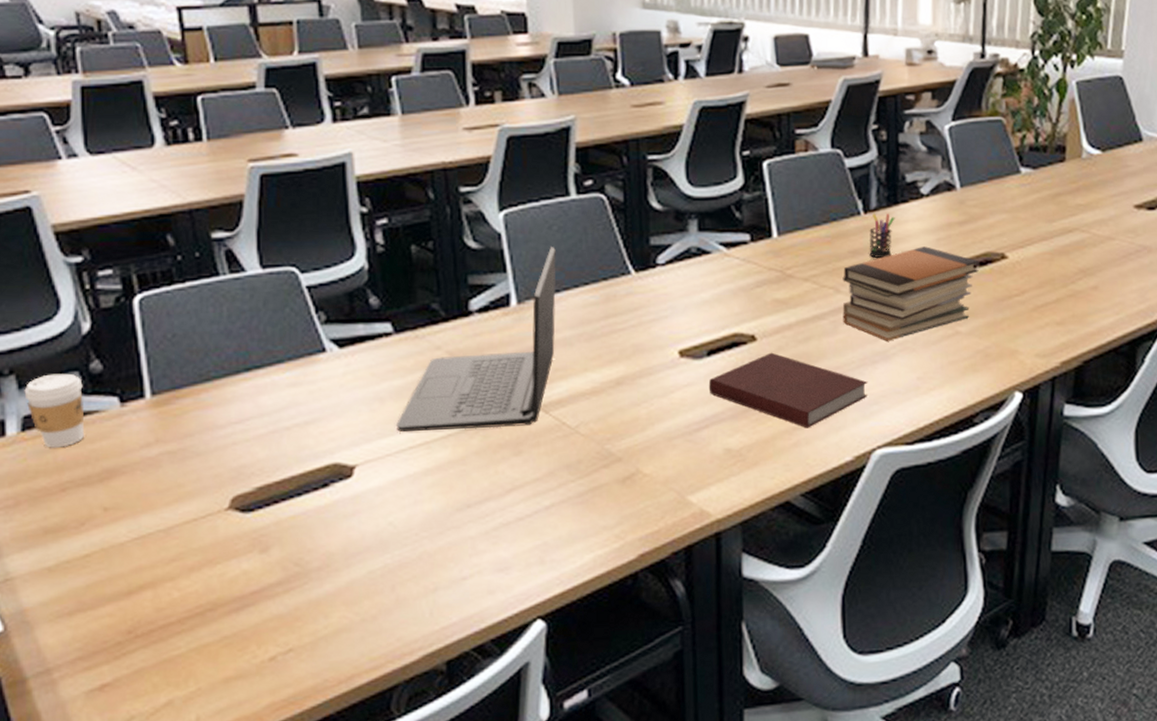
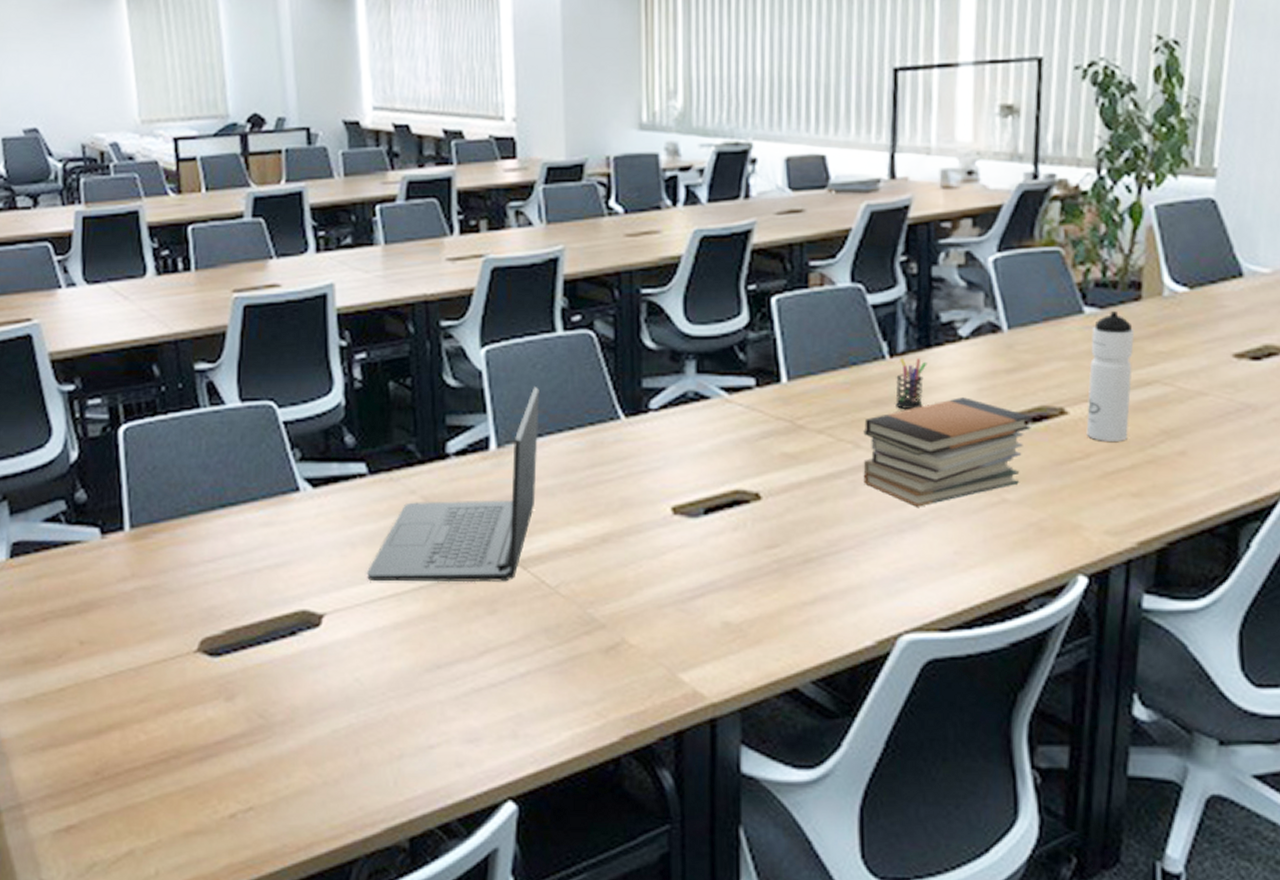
coffee cup: present [24,373,85,448] -> none [15,502,68,577]
notebook: present [708,352,868,428] -> none [705,514,893,604]
water bottle: none [1022,171,1060,280] -> present [1086,311,1135,441]

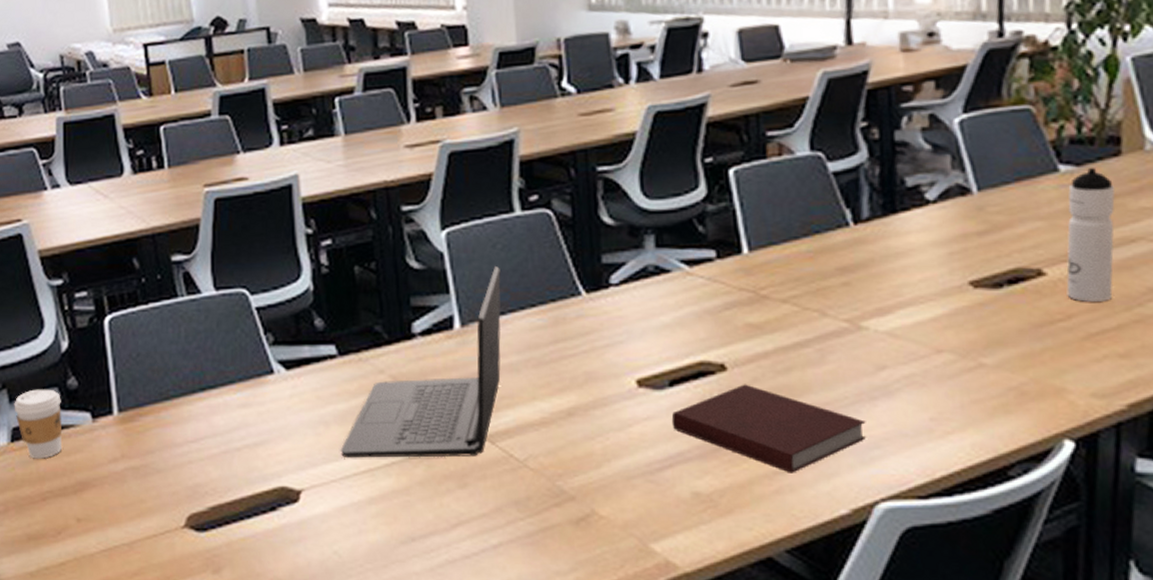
coffee cup: none [15,502,68,577] -> present [14,389,63,459]
notebook: none [705,514,893,604] -> present [671,384,866,473]
book stack: present [863,397,1032,507] -> none [829,262,1008,374]
pen holder: present [895,357,927,409] -> none [861,223,894,276]

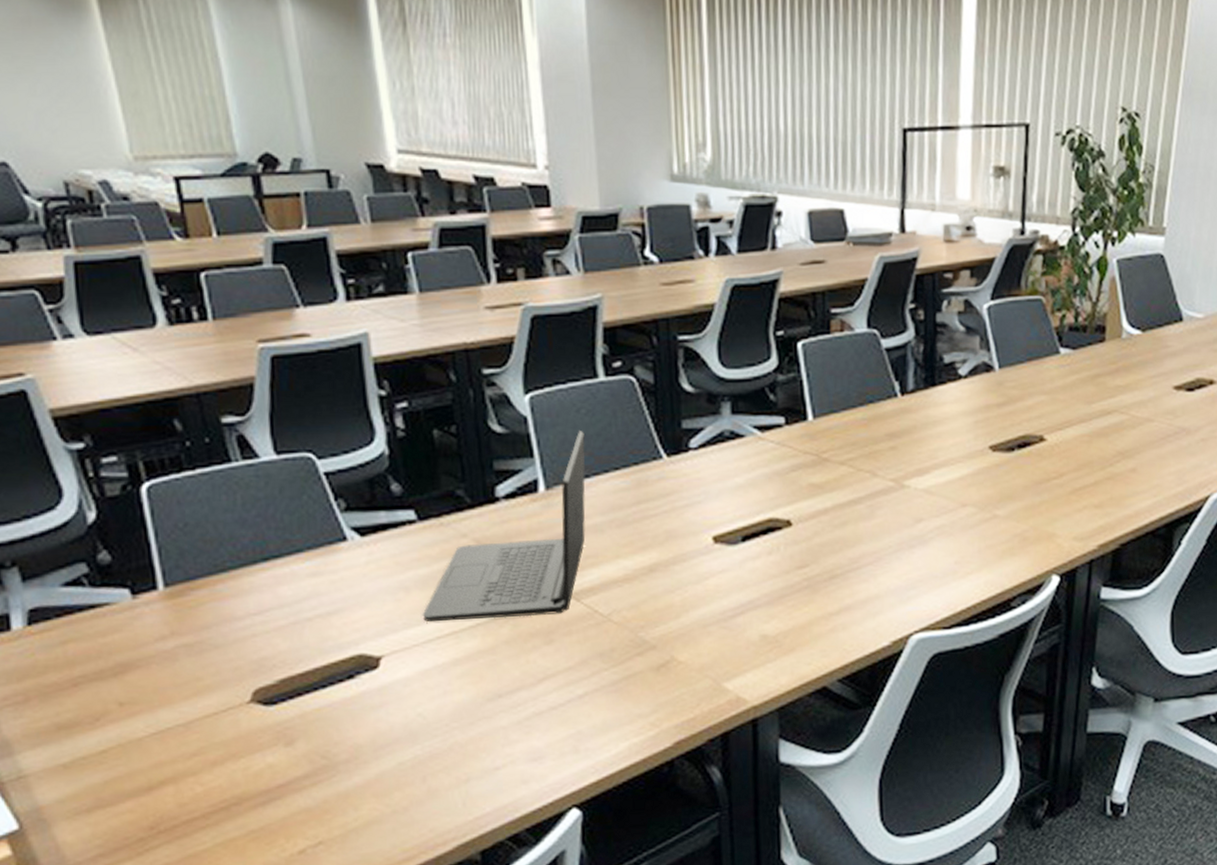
coffee cup: present [14,389,63,459] -> none [28,565,95,642]
notebook: present [671,384,866,473] -> none [743,537,905,614]
water bottle: present [1066,168,1115,302] -> none [1060,352,1099,463]

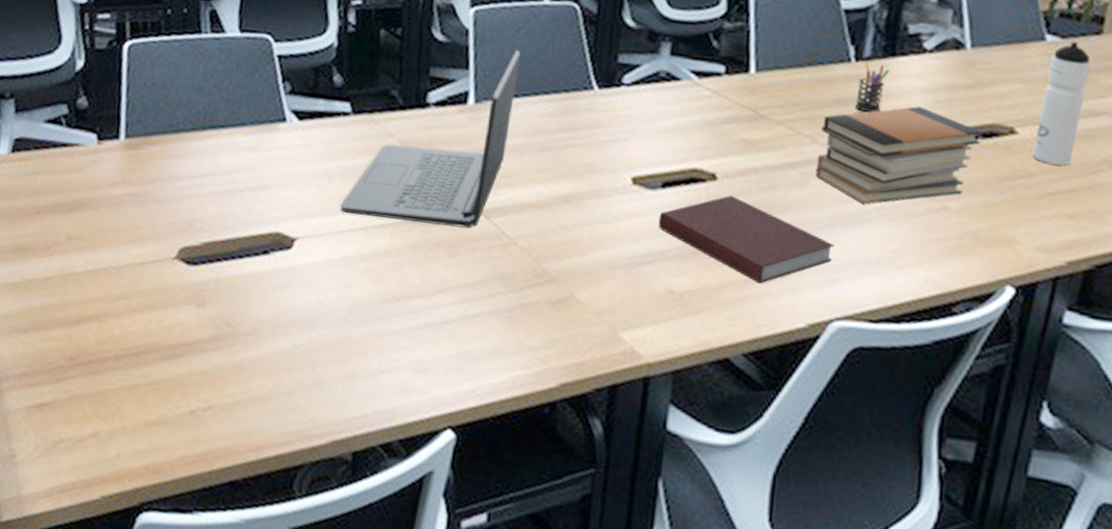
notebook: none [743,537,905,614] -> present [658,195,835,284]
book stack: none [879,429,1018,526] -> present [815,106,983,205]
pen holder: none [906,395,933,441] -> present [855,62,890,113]
water bottle: none [1060,352,1099,463] -> present [1032,42,1092,166]

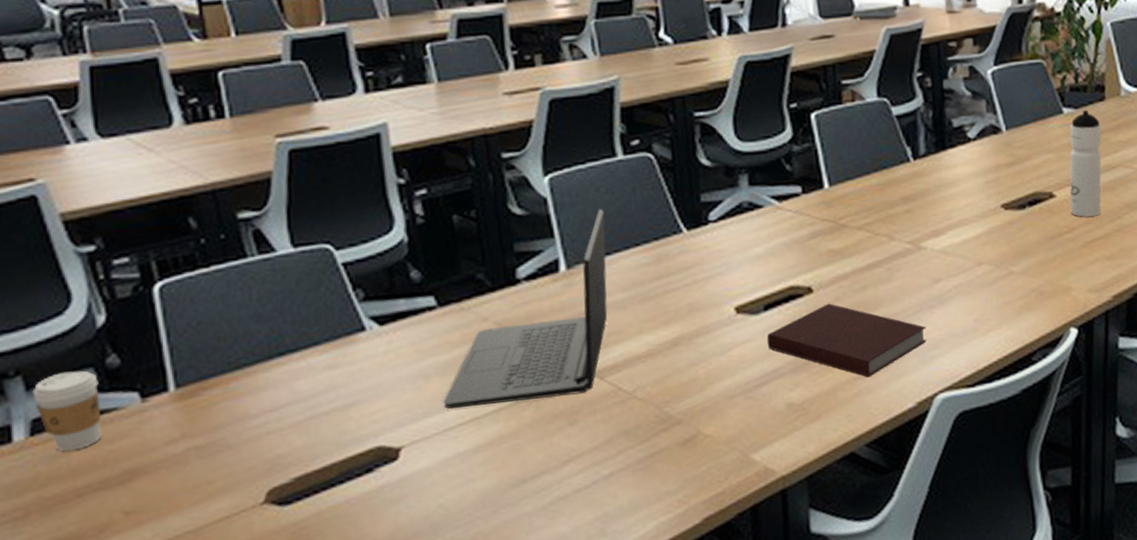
coffee cup: none [19,103,69,173] -> present [32,370,101,452]
book stack: present [815,106,983,205] -> none [895,189,1029,286]
pen holder: present [855,62,890,113] -> none [919,159,944,203]

